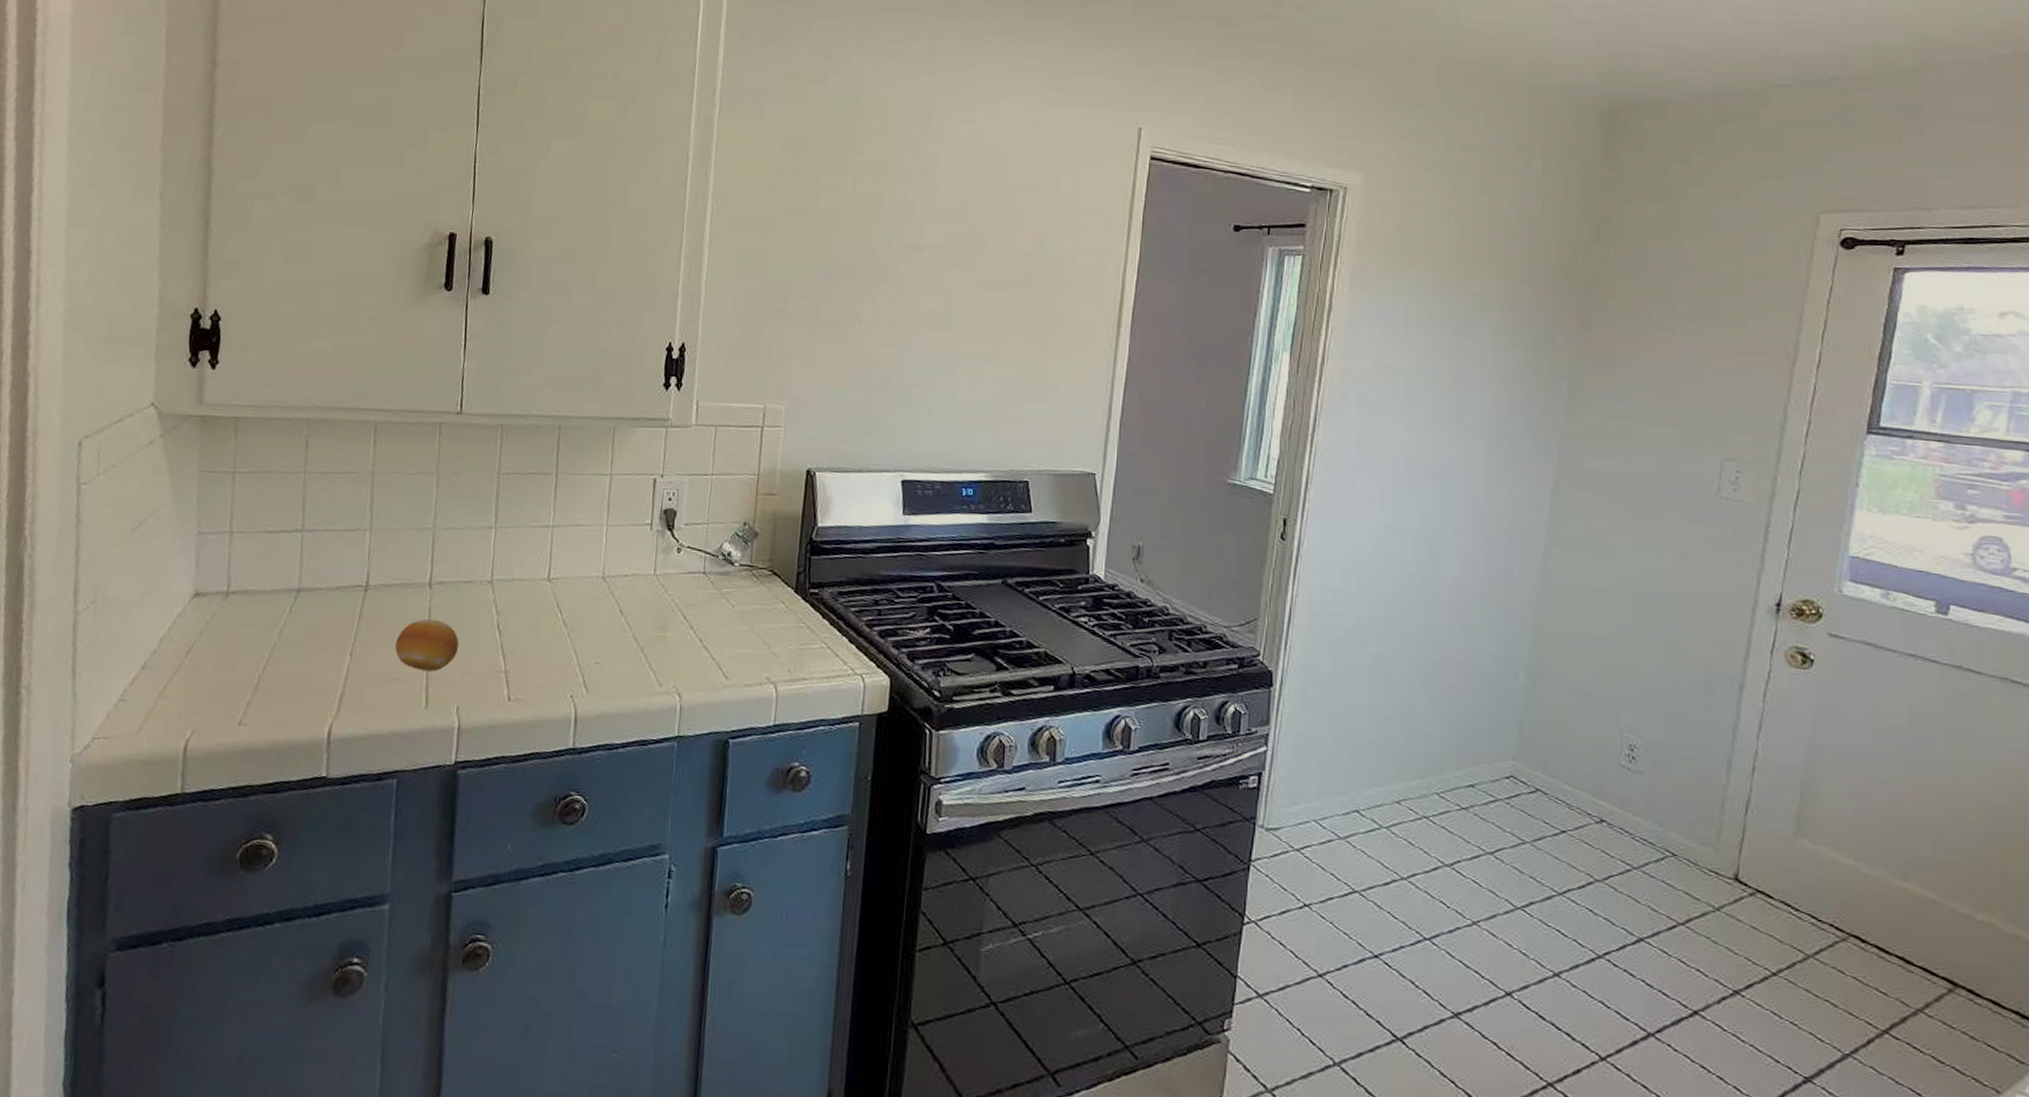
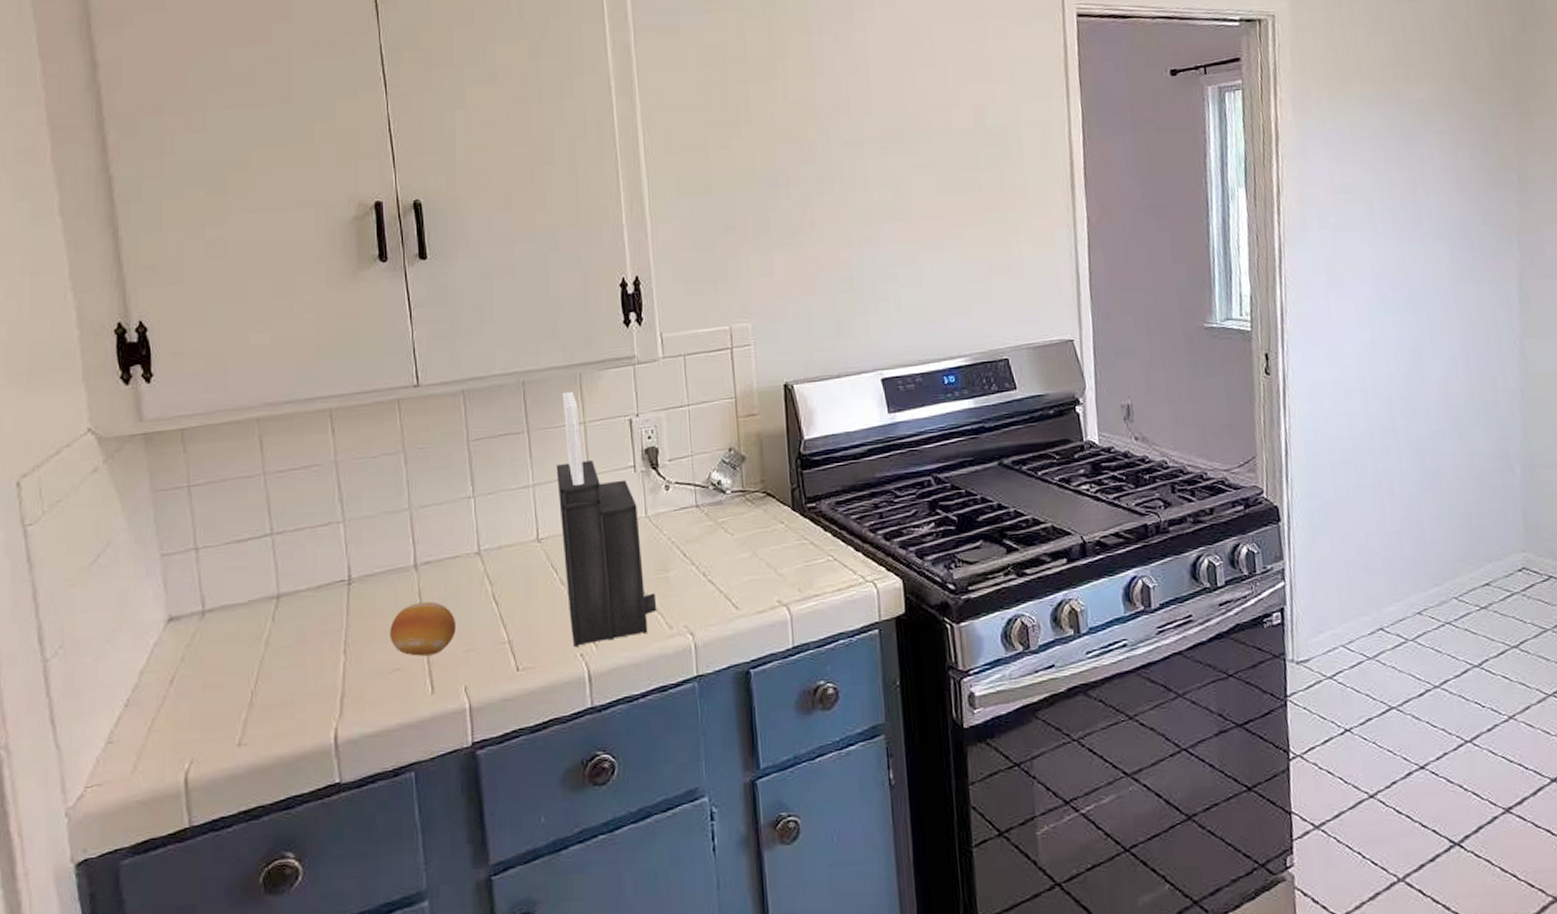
knife block: none [565,442,651,688] -> present [556,391,657,647]

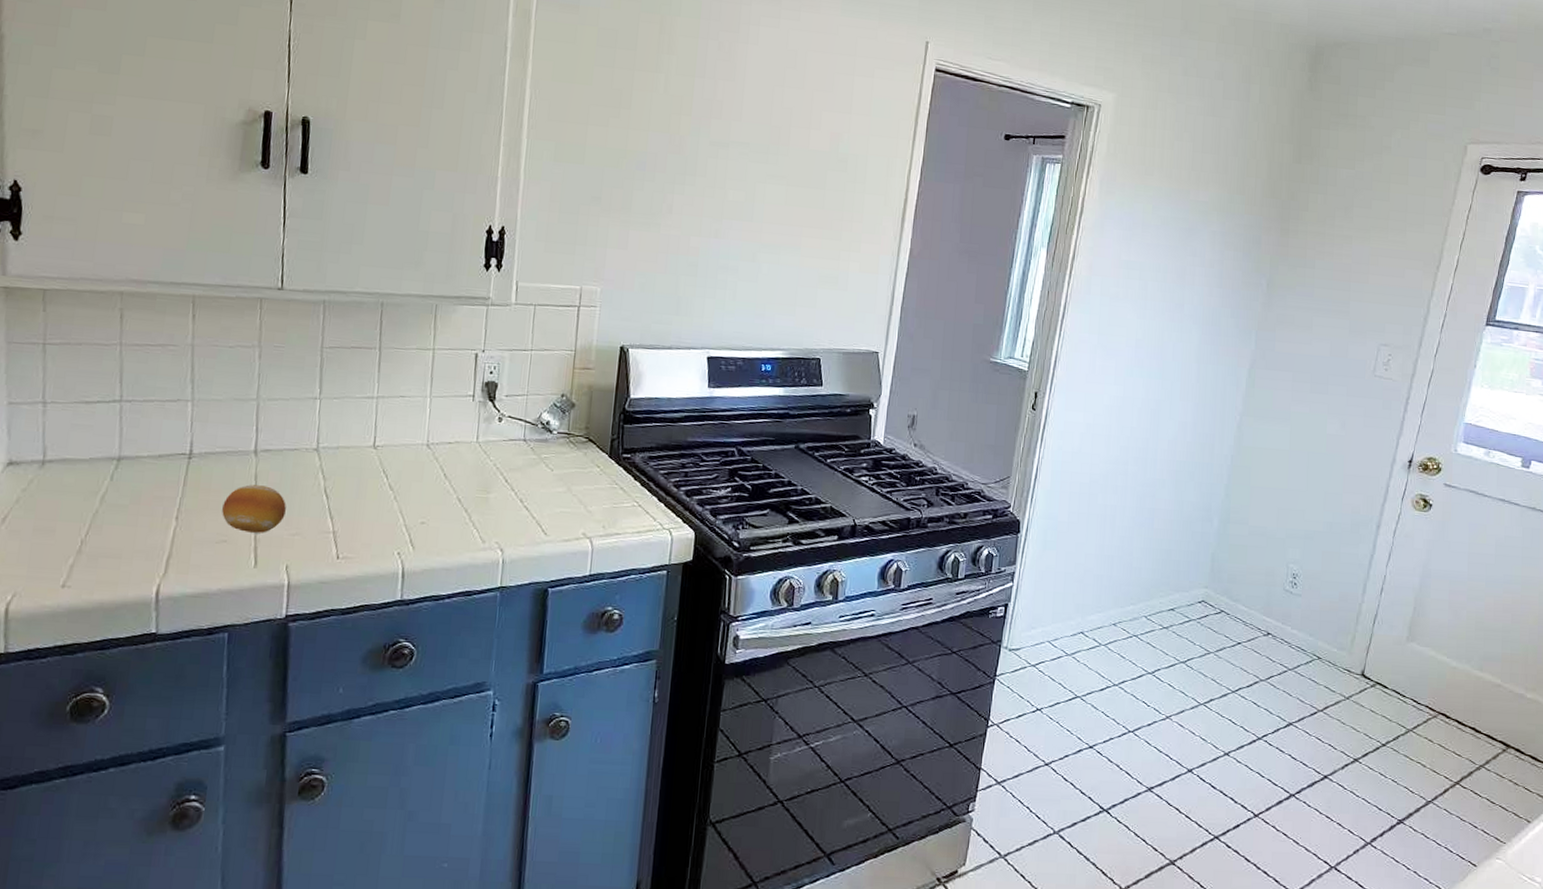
knife block: present [556,391,657,647] -> none [392,318,474,545]

